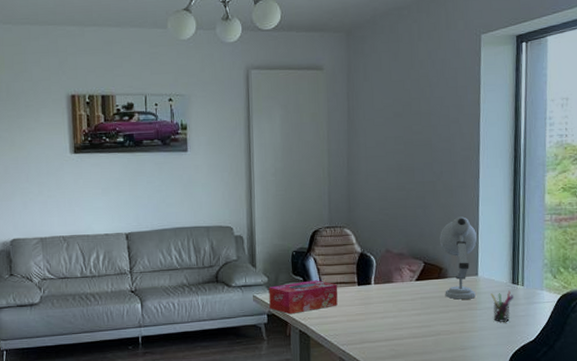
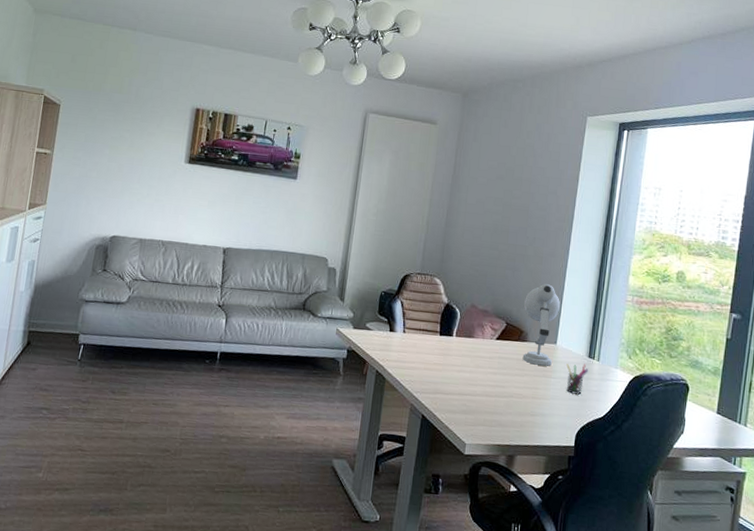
tissue box: present [269,280,338,315] -> none [351,322,420,354]

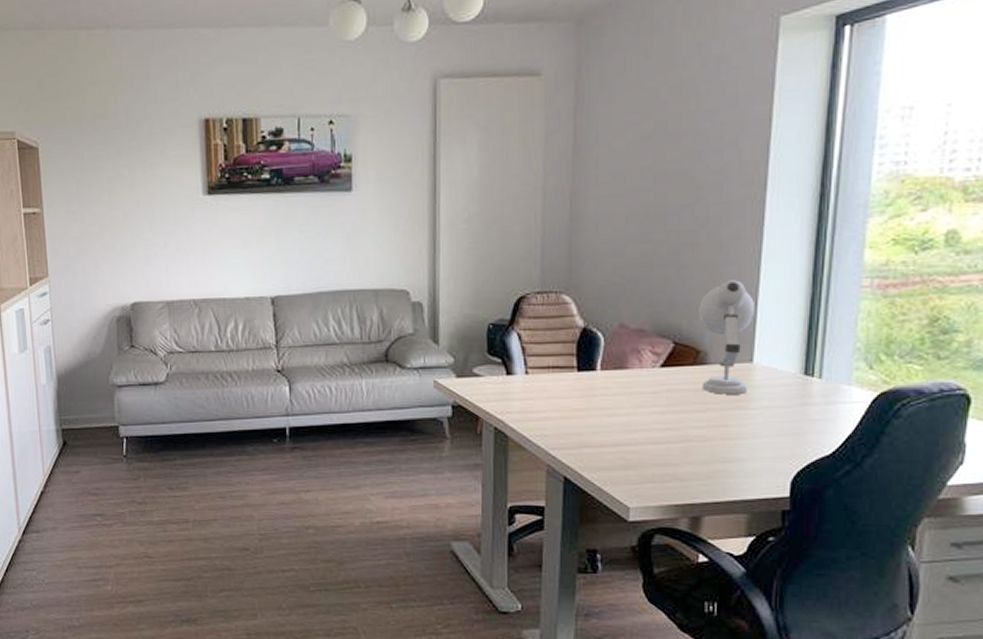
pen holder: present [566,363,588,395] -> none [770,384,805,427]

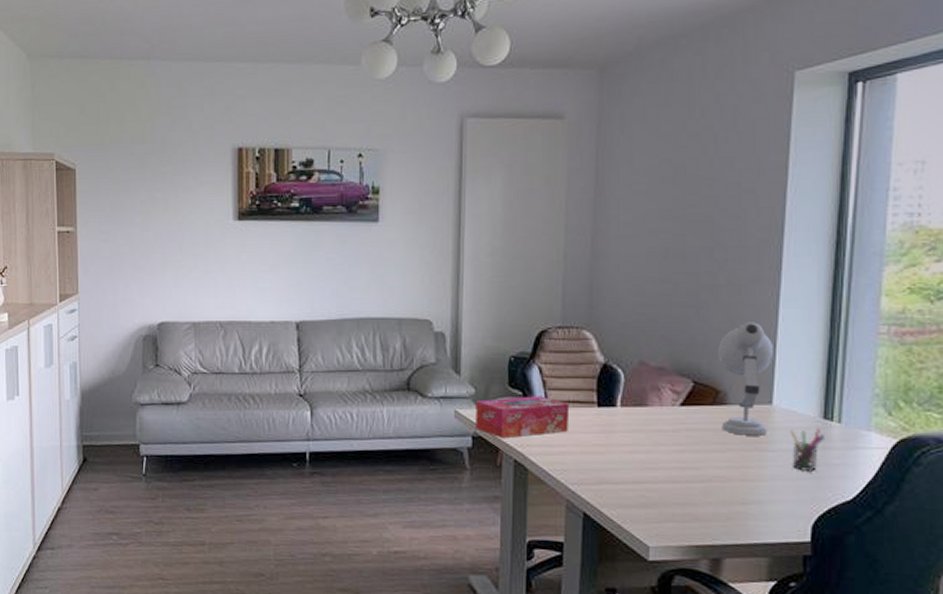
tissue box: none [455,363,550,407] -> present [476,396,570,439]
pen holder: none [770,384,805,427] -> present [790,428,824,471]

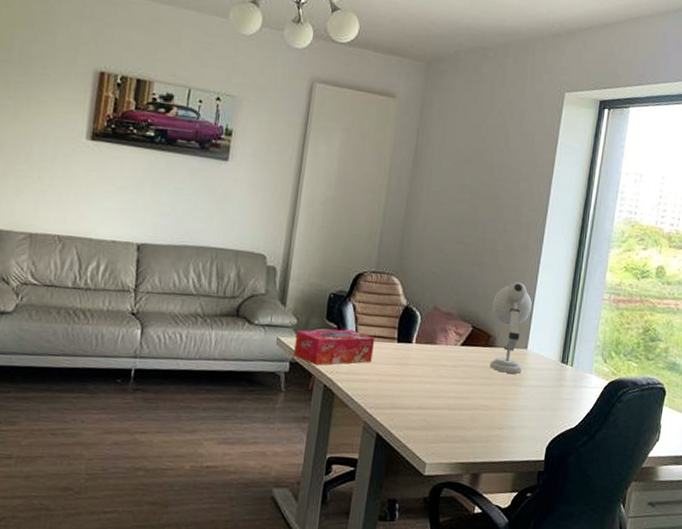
pen holder: present [790,428,824,471] -> none [536,369,561,404]

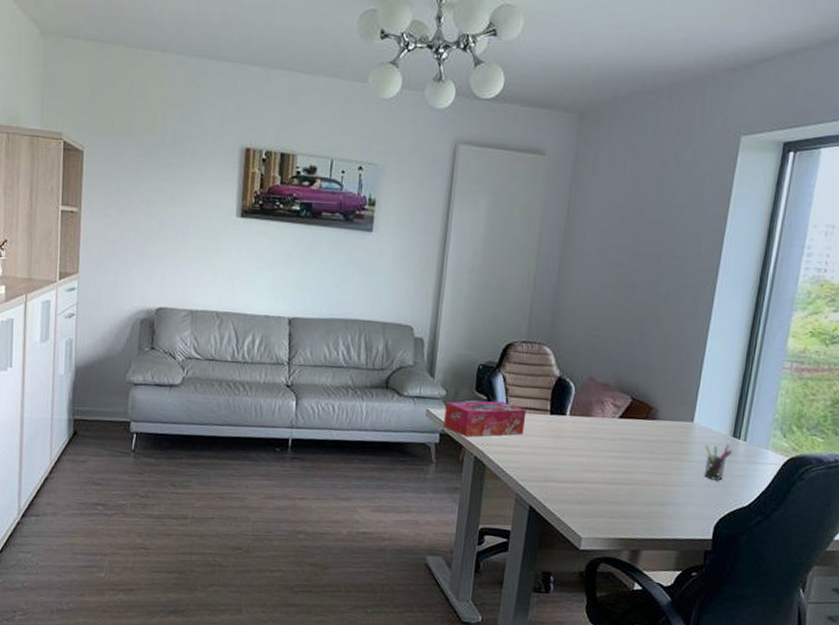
desk lamp: present [489,282,533,374] -> none [651,350,700,448]
pen holder: none [536,369,561,404] -> present [703,444,732,481]

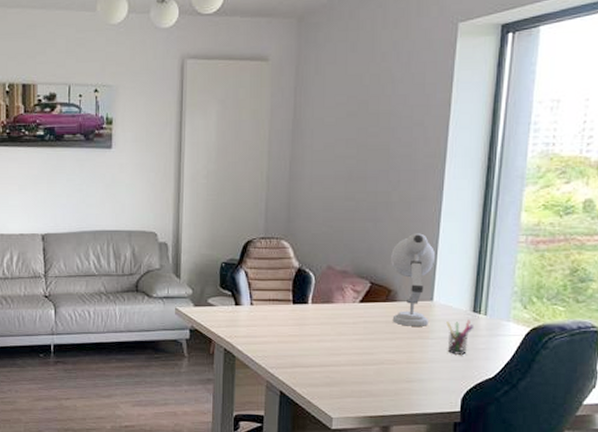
tissue box: present [443,401,527,437] -> none [193,295,270,331]
desk lamp: none [651,350,700,448] -> present [390,233,436,326]

